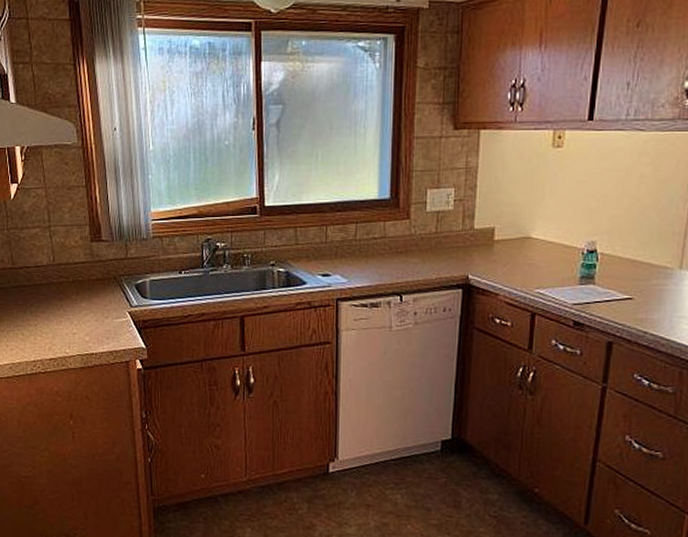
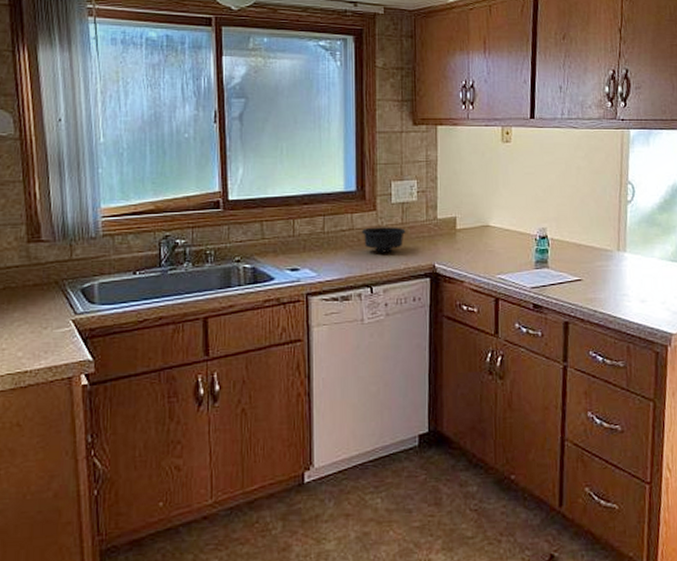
bowl: none [393,236,440,262] -> present [361,227,406,253]

